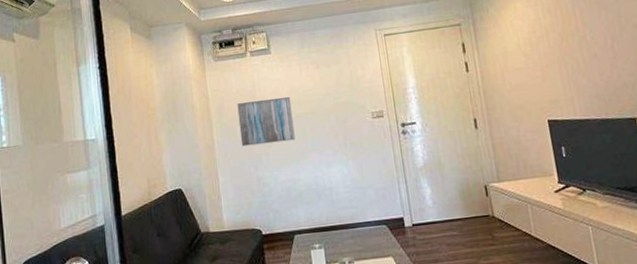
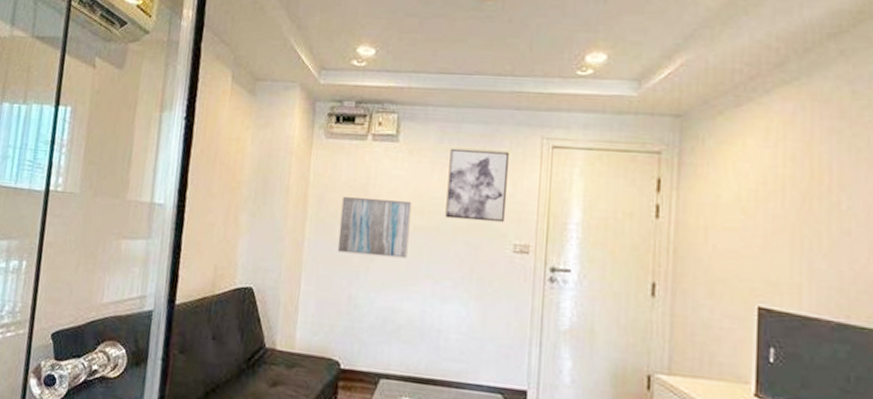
wall art: none [311,45,361,104] -> present [445,148,510,223]

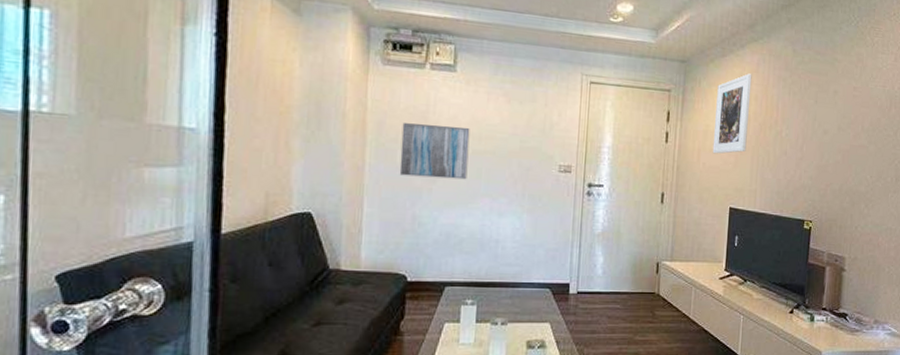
wall art: present [445,148,510,223] -> none [501,80,556,147]
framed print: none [726,126,785,234] -> present [712,73,752,154]

